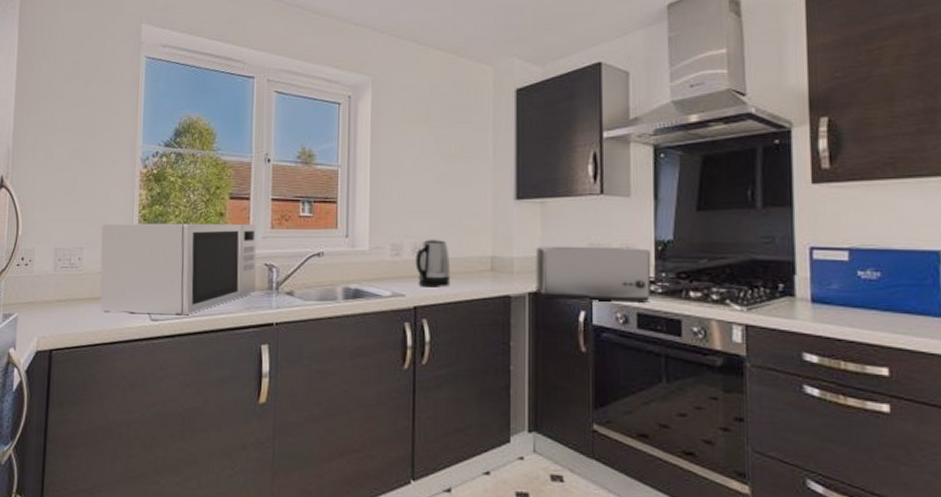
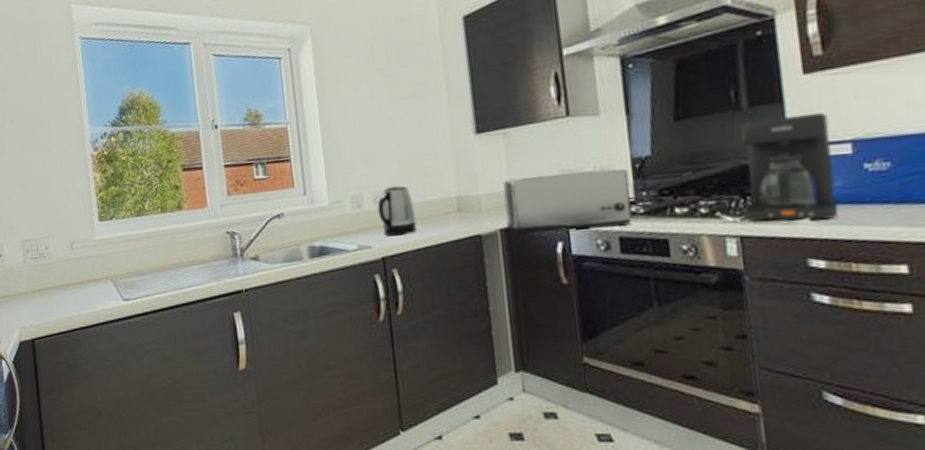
microwave: present [100,223,257,315] -> none [62,193,222,298]
coffee maker: none [750,220,833,318] -> present [740,113,839,221]

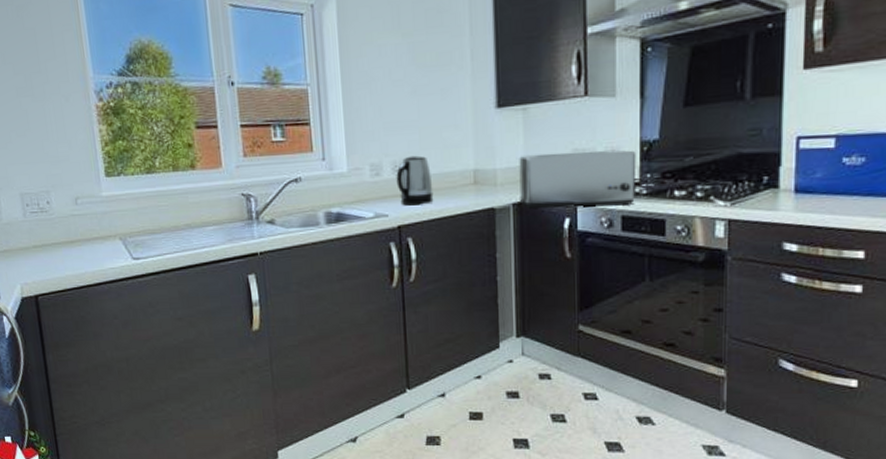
coffee maker: present [740,113,839,221] -> none [733,108,819,208]

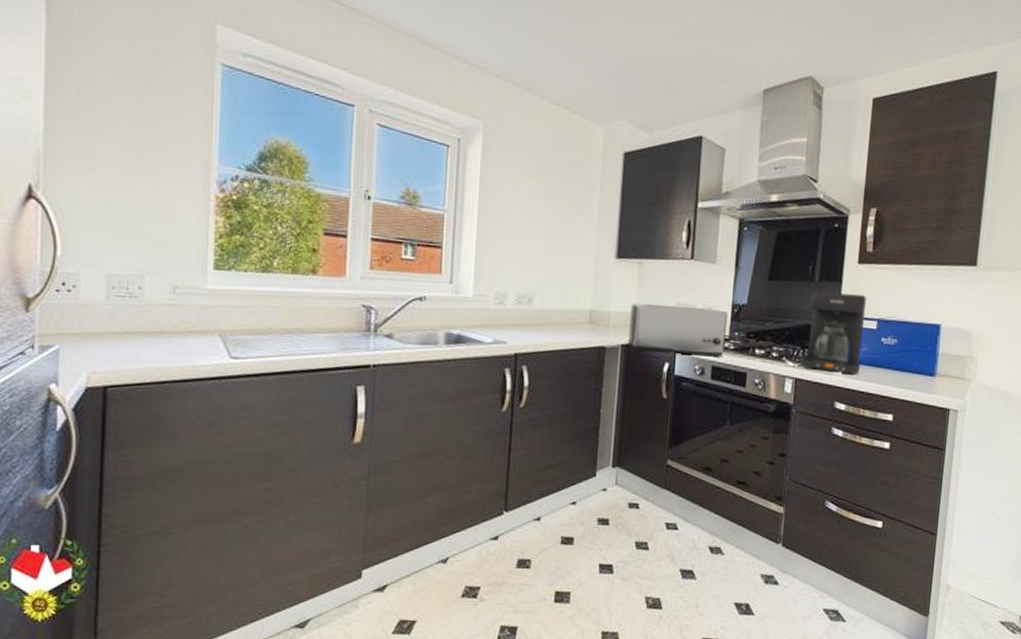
kettle: present [396,155,434,206] -> none [518,290,552,337]
coffee maker: none [733,108,819,208] -> present [800,292,867,375]

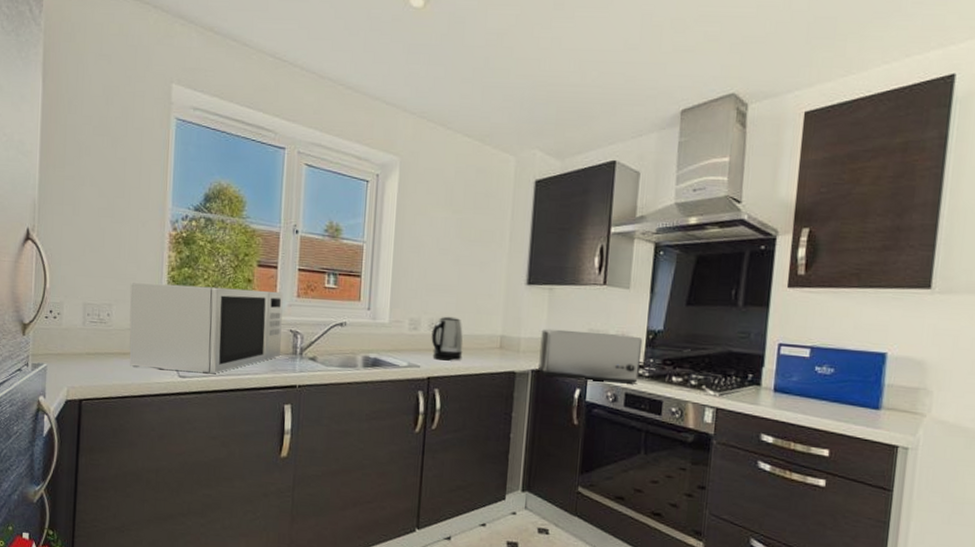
microwave: none [167,249,354,354] -> present [129,281,284,374]
kettle: none [518,290,552,337] -> present [431,316,463,361]
coffee maker: present [800,292,867,375] -> none [722,317,798,406]

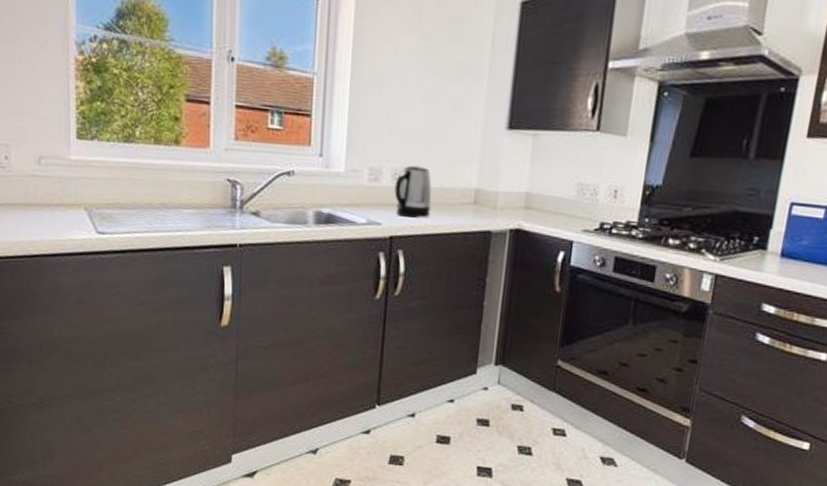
microwave: present [129,281,284,374] -> none [30,117,218,230]
toaster: present [538,328,643,384] -> none [518,181,638,247]

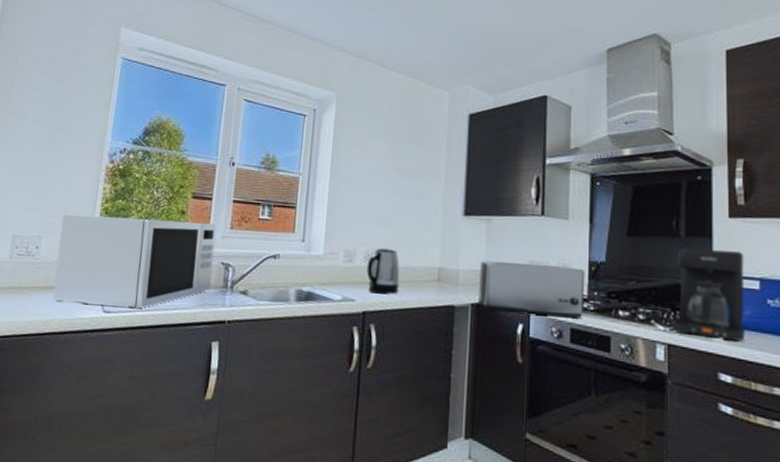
microwave: none [30,117,218,230] -> present [53,213,217,309]
toaster: none [518,181,638,247] -> present [478,260,585,319]
coffee maker: none [722,171,815,273] -> present [672,248,746,342]

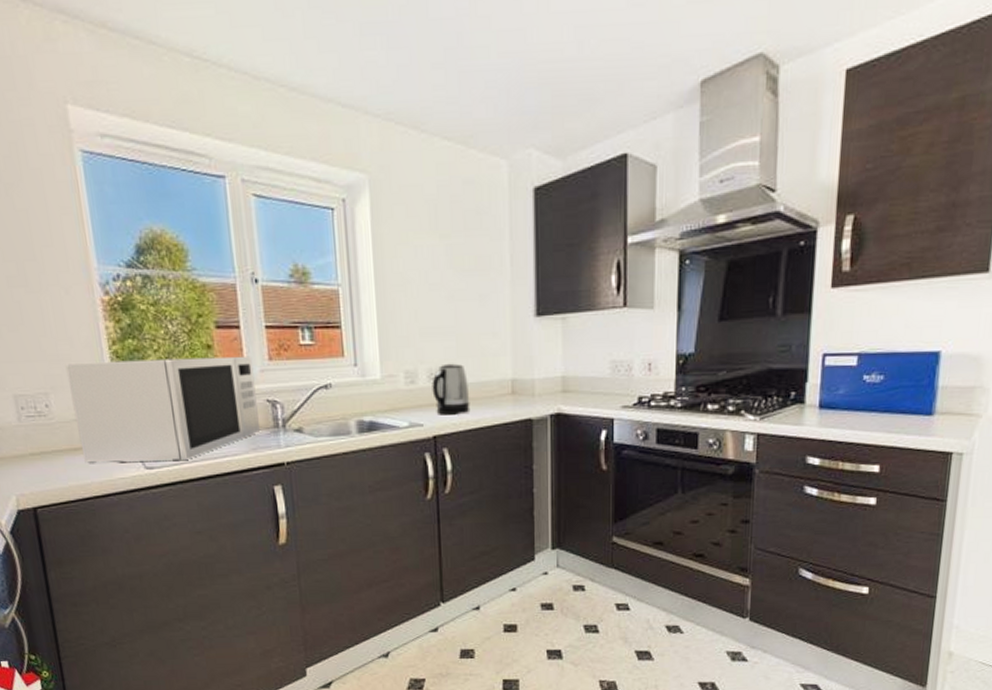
toaster: present [478,260,585,319] -> none [557,362,672,421]
coffee maker: present [672,248,746,342] -> none [762,326,844,423]

